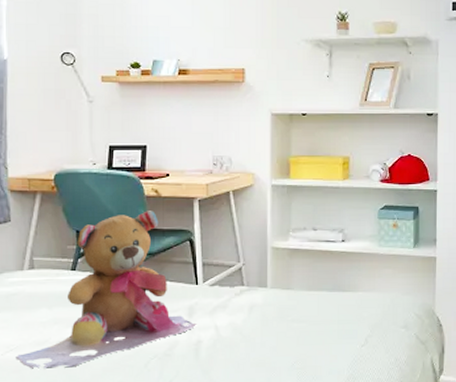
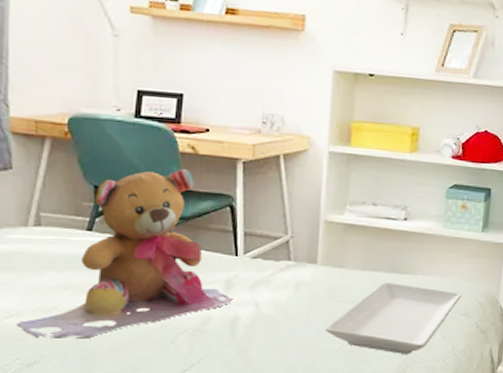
tray: none [279,301,400,368] -> present [326,283,462,354]

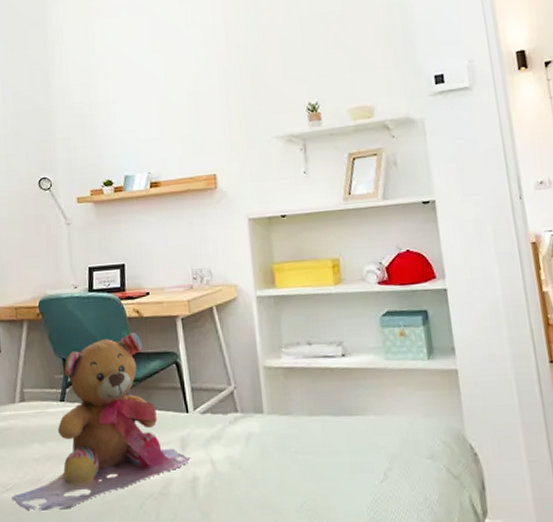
tray: present [326,283,462,354] -> none [284,427,422,510]

